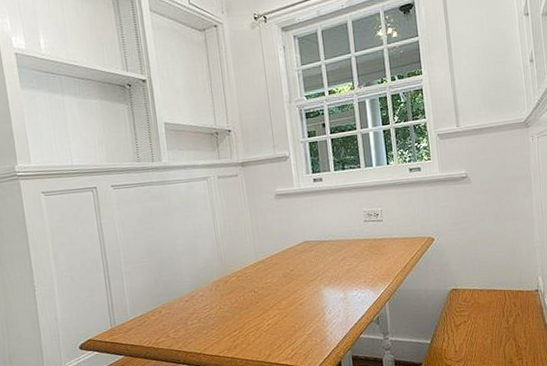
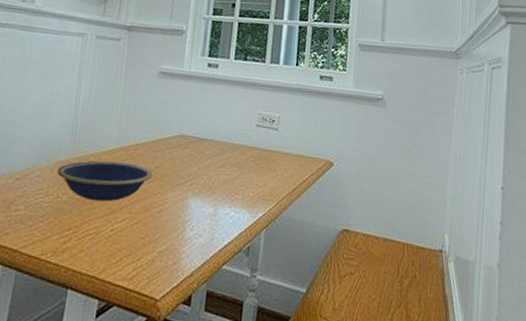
bowl: none [215,271,290,306] -> present [57,160,153,202]

